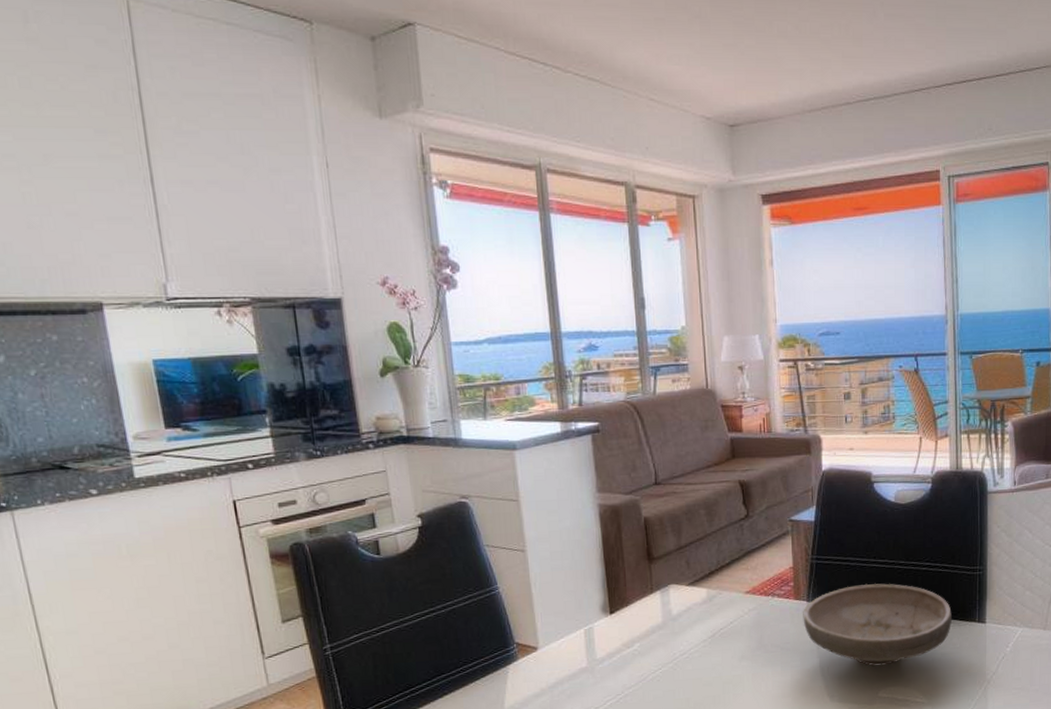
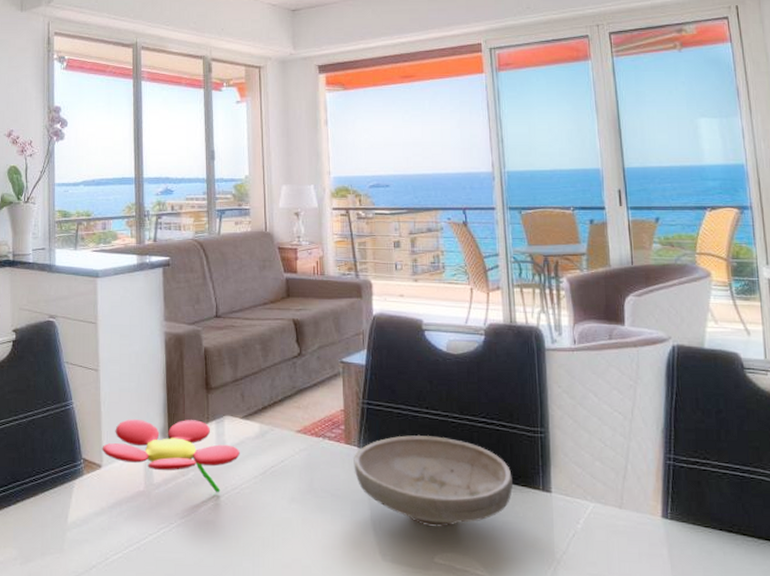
flower: none [536,592,687,660] -> present [102,419,240,493]

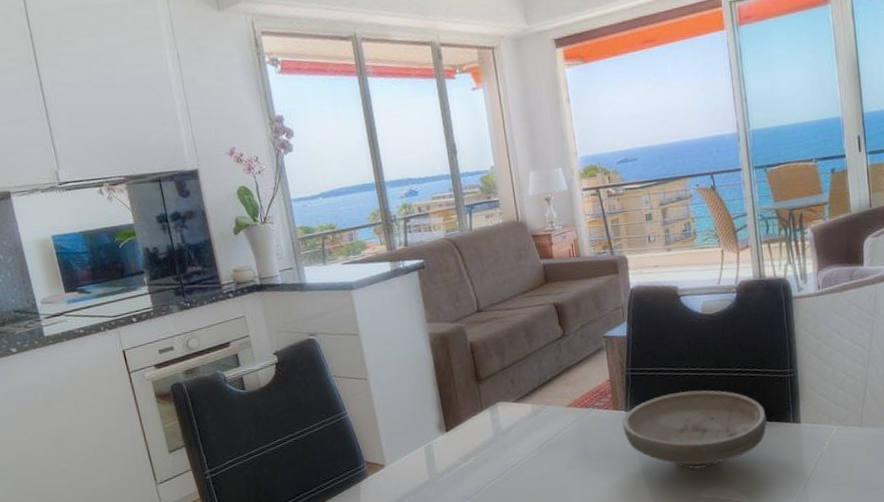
flower: present [102,419,240,493] -> none [382,410,516,472]

